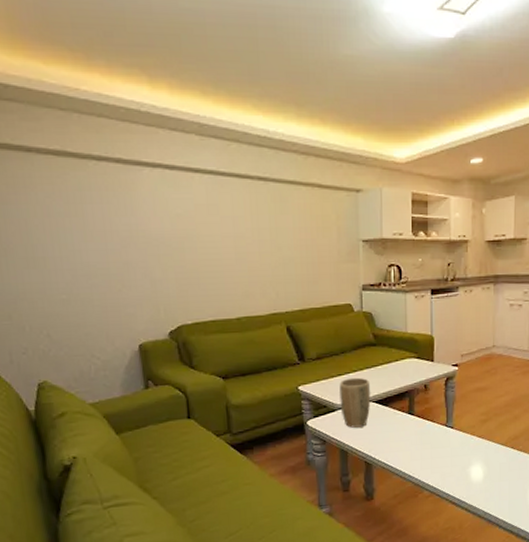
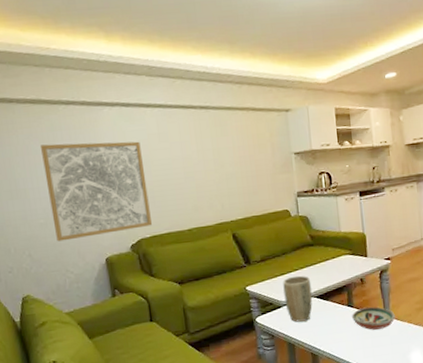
wall art: none [65,206,195,322] -> present [41,141,152,242]
decorative bowl: none [411,416,458,441] -> present [351,307,395,330]

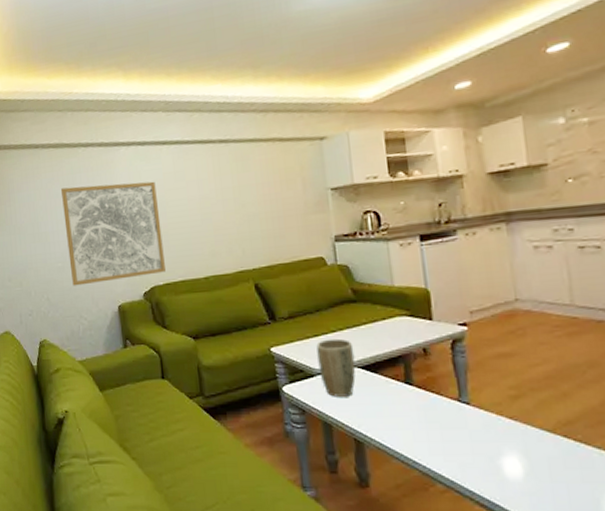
decorative bowl: present [351,307,395,330] -> none [410,388,477,419]

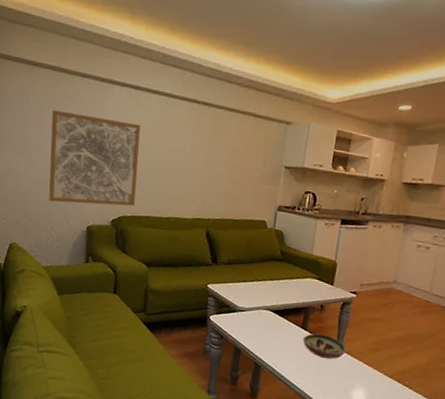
plant pot: present [316,338,356,397] -> none [241,285,271,331]
decorative bowl: none [410,388,477,419] -> present [302,333,347,359]

